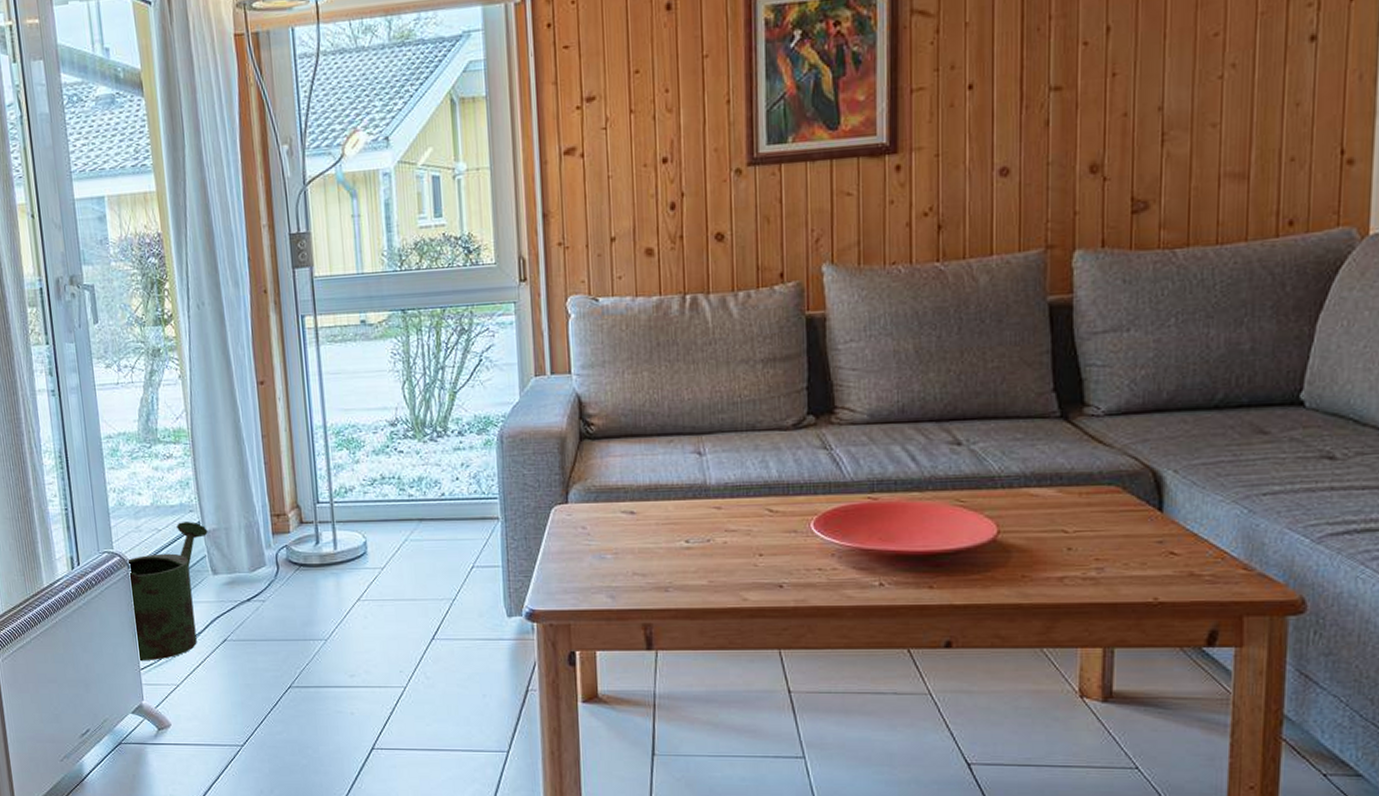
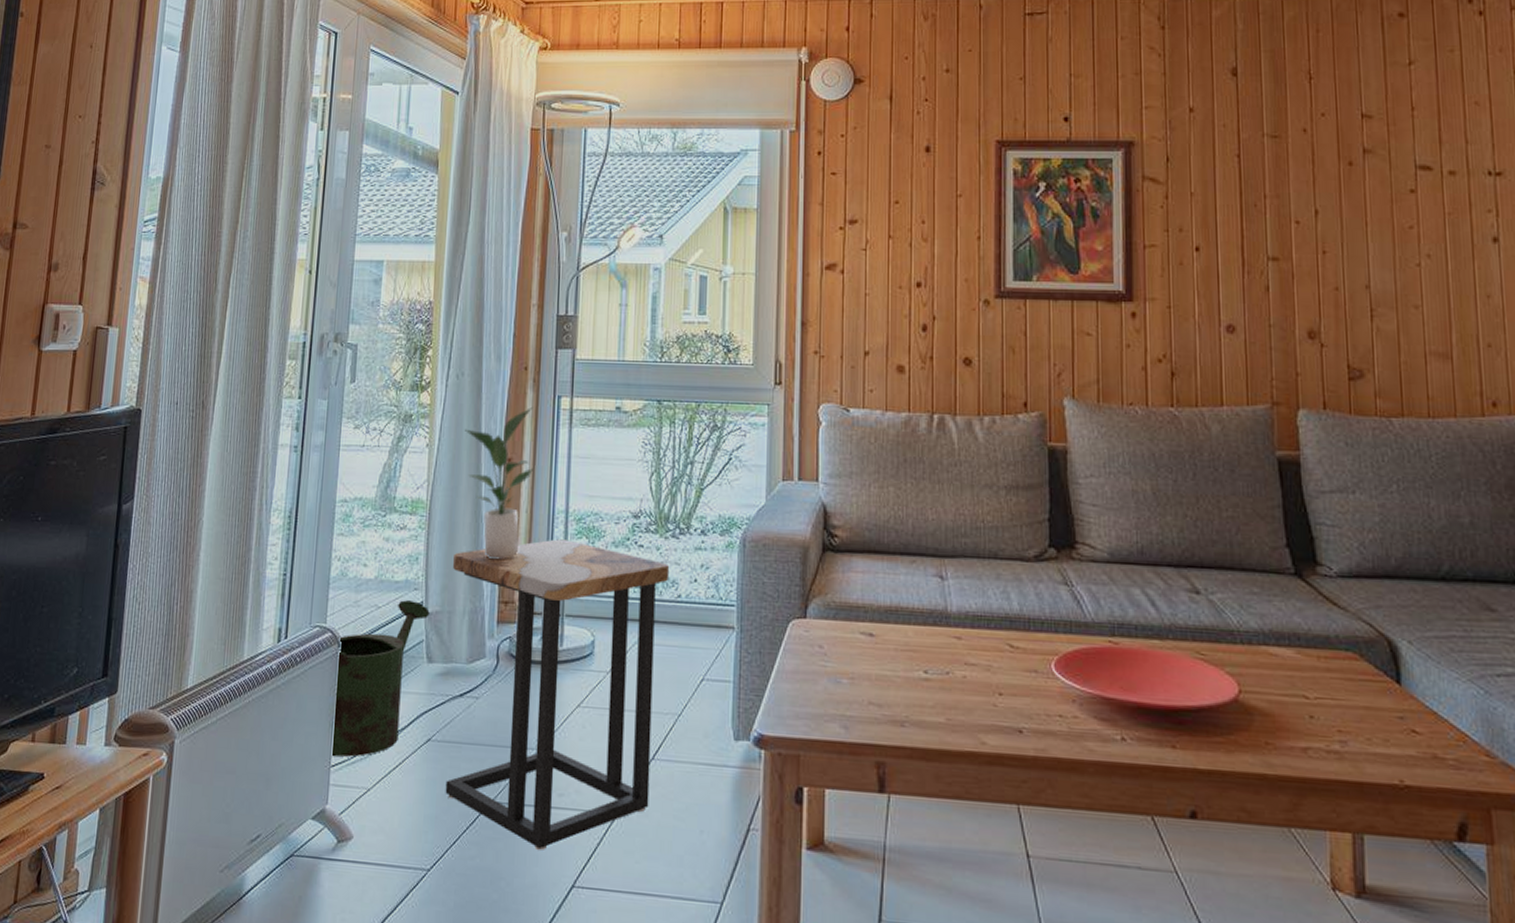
potted plant: none [214,330,286,478] -> present [465,407,533,560]
side table: none [222,452,434,723] -> present [445,539,670,851]

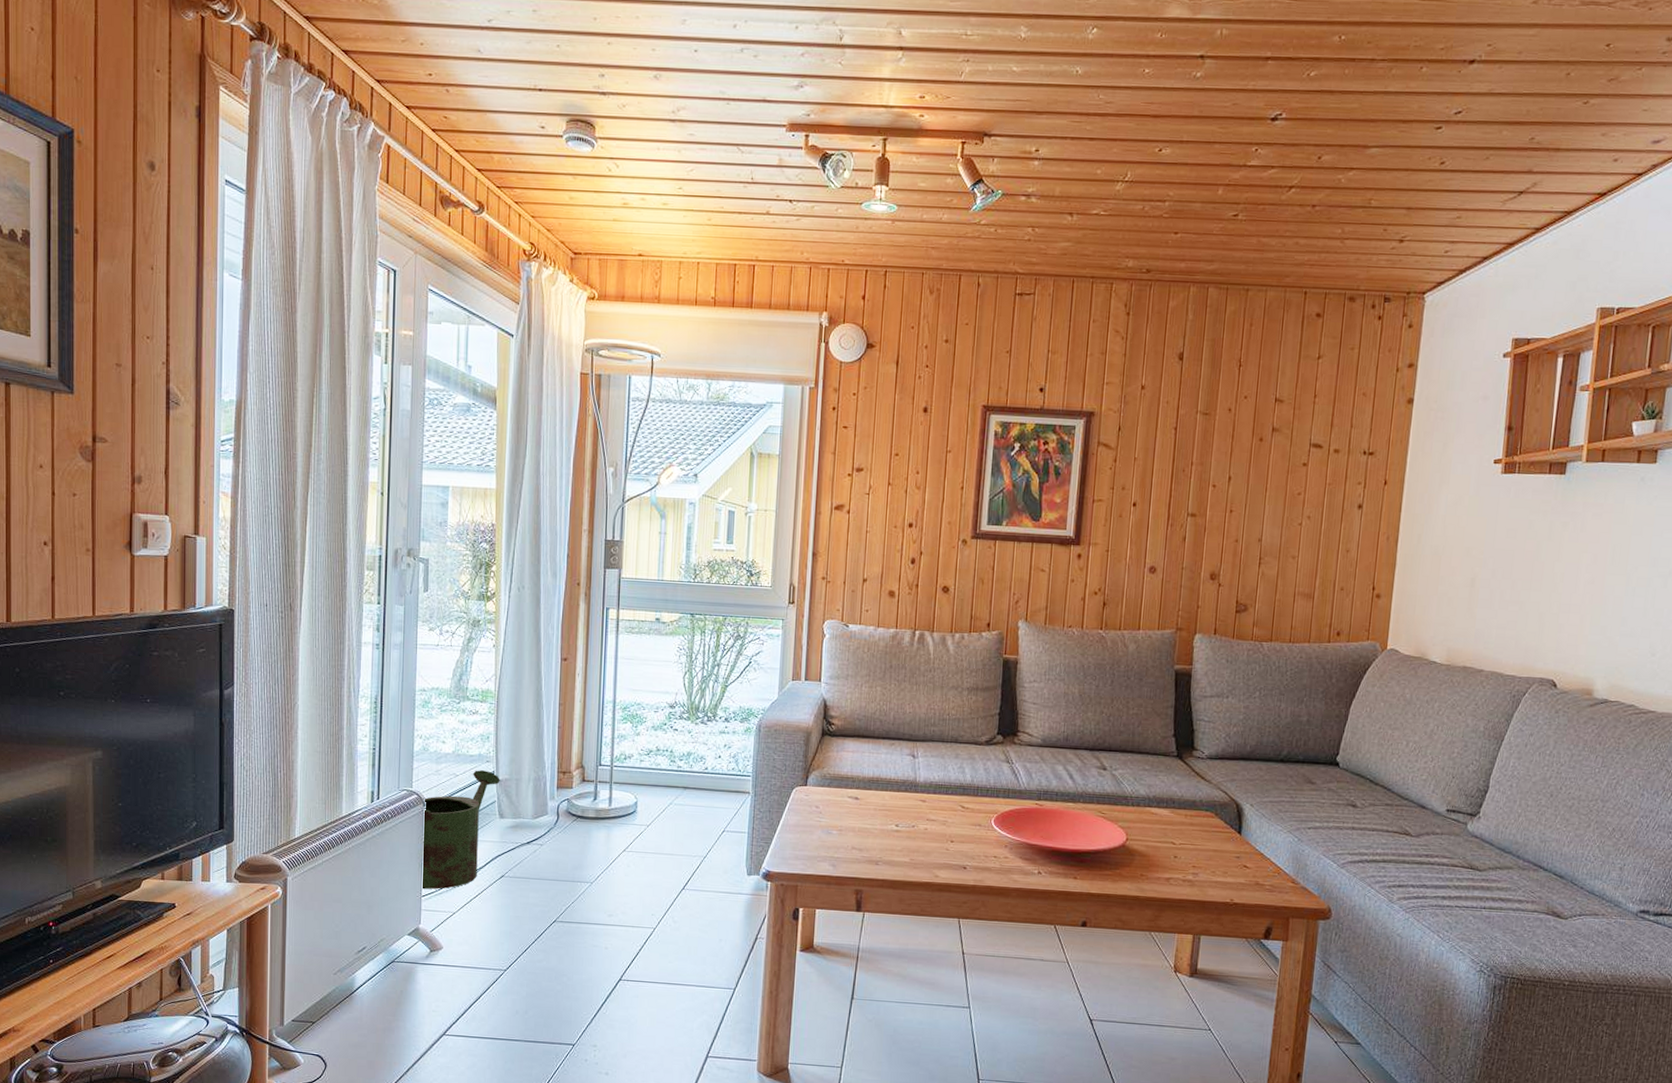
side table: present [445,539,670,851] -> none [517,723,699,956]
potted plant: present [465,407,533,560] -> none [526,617,585,739]

